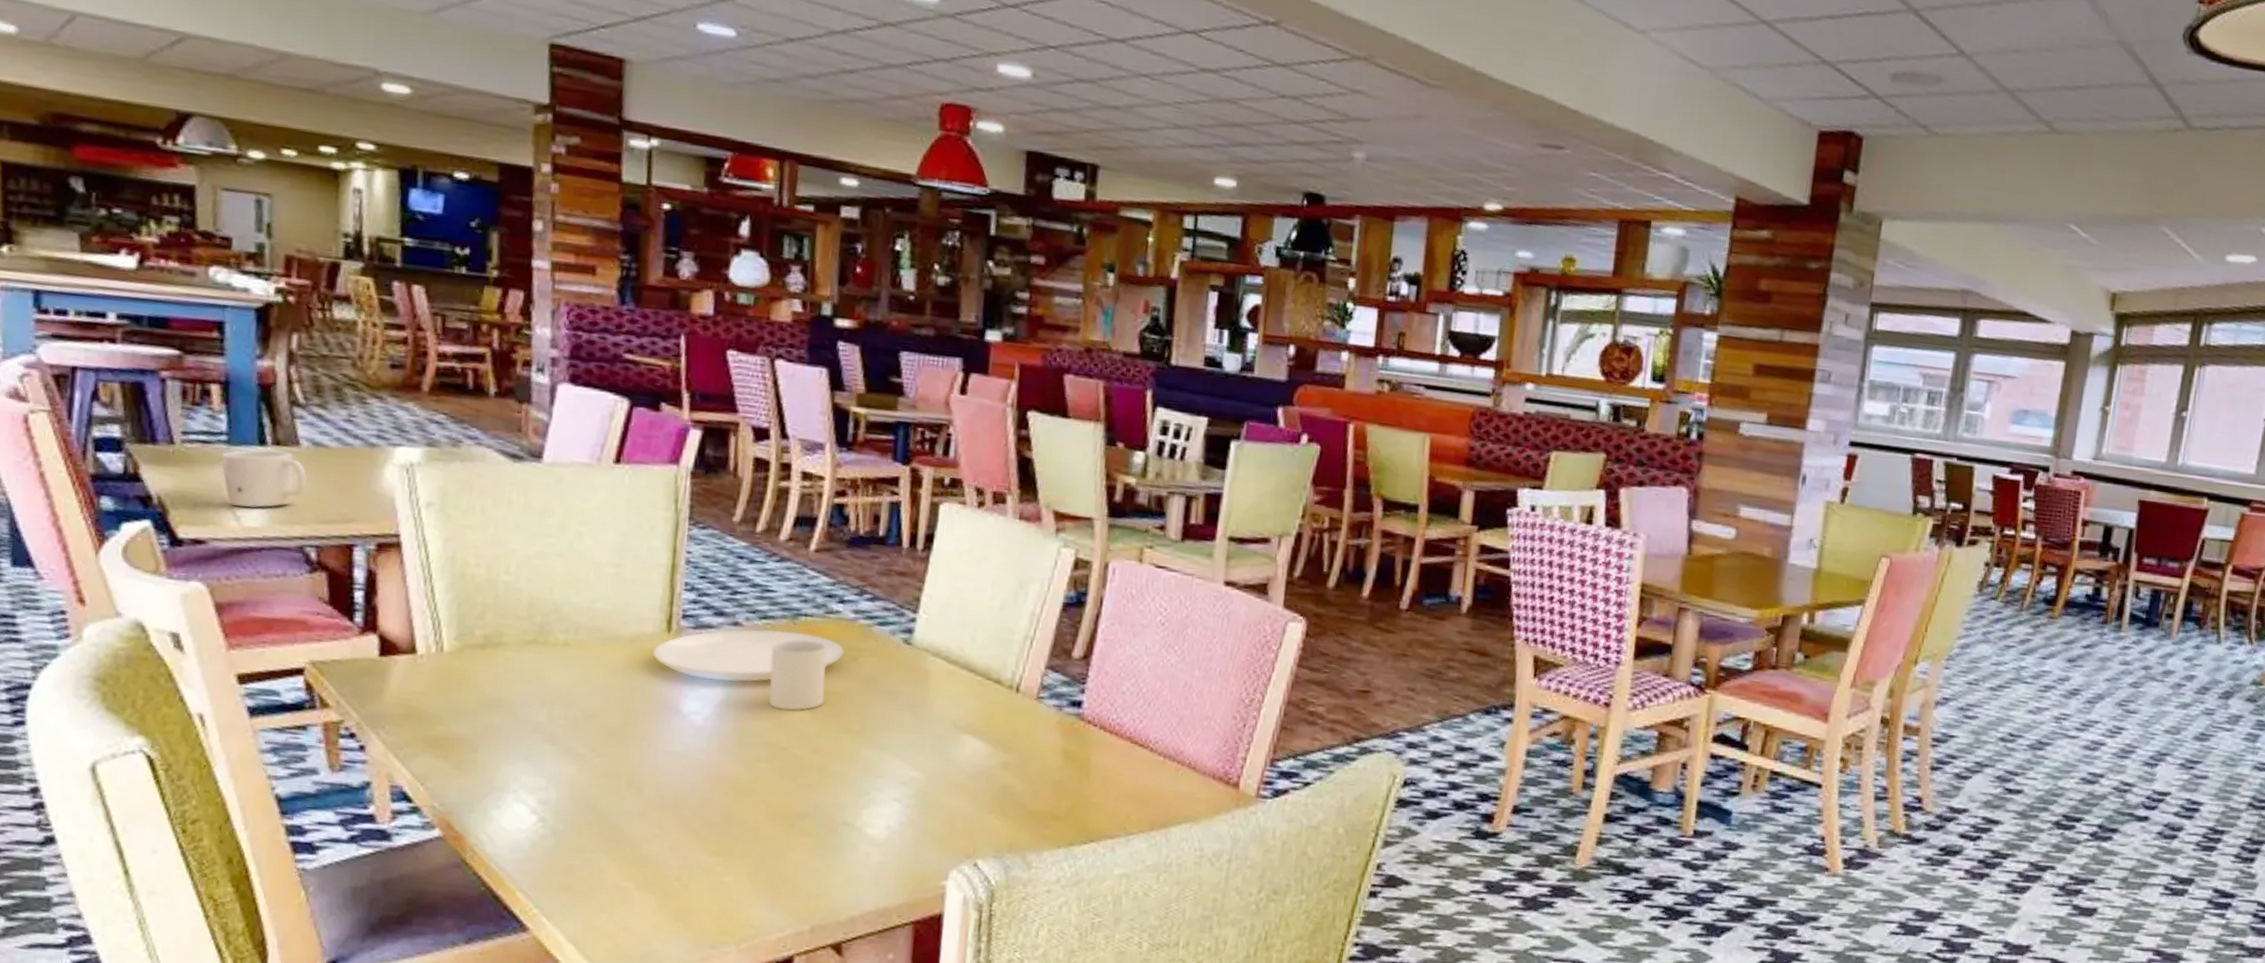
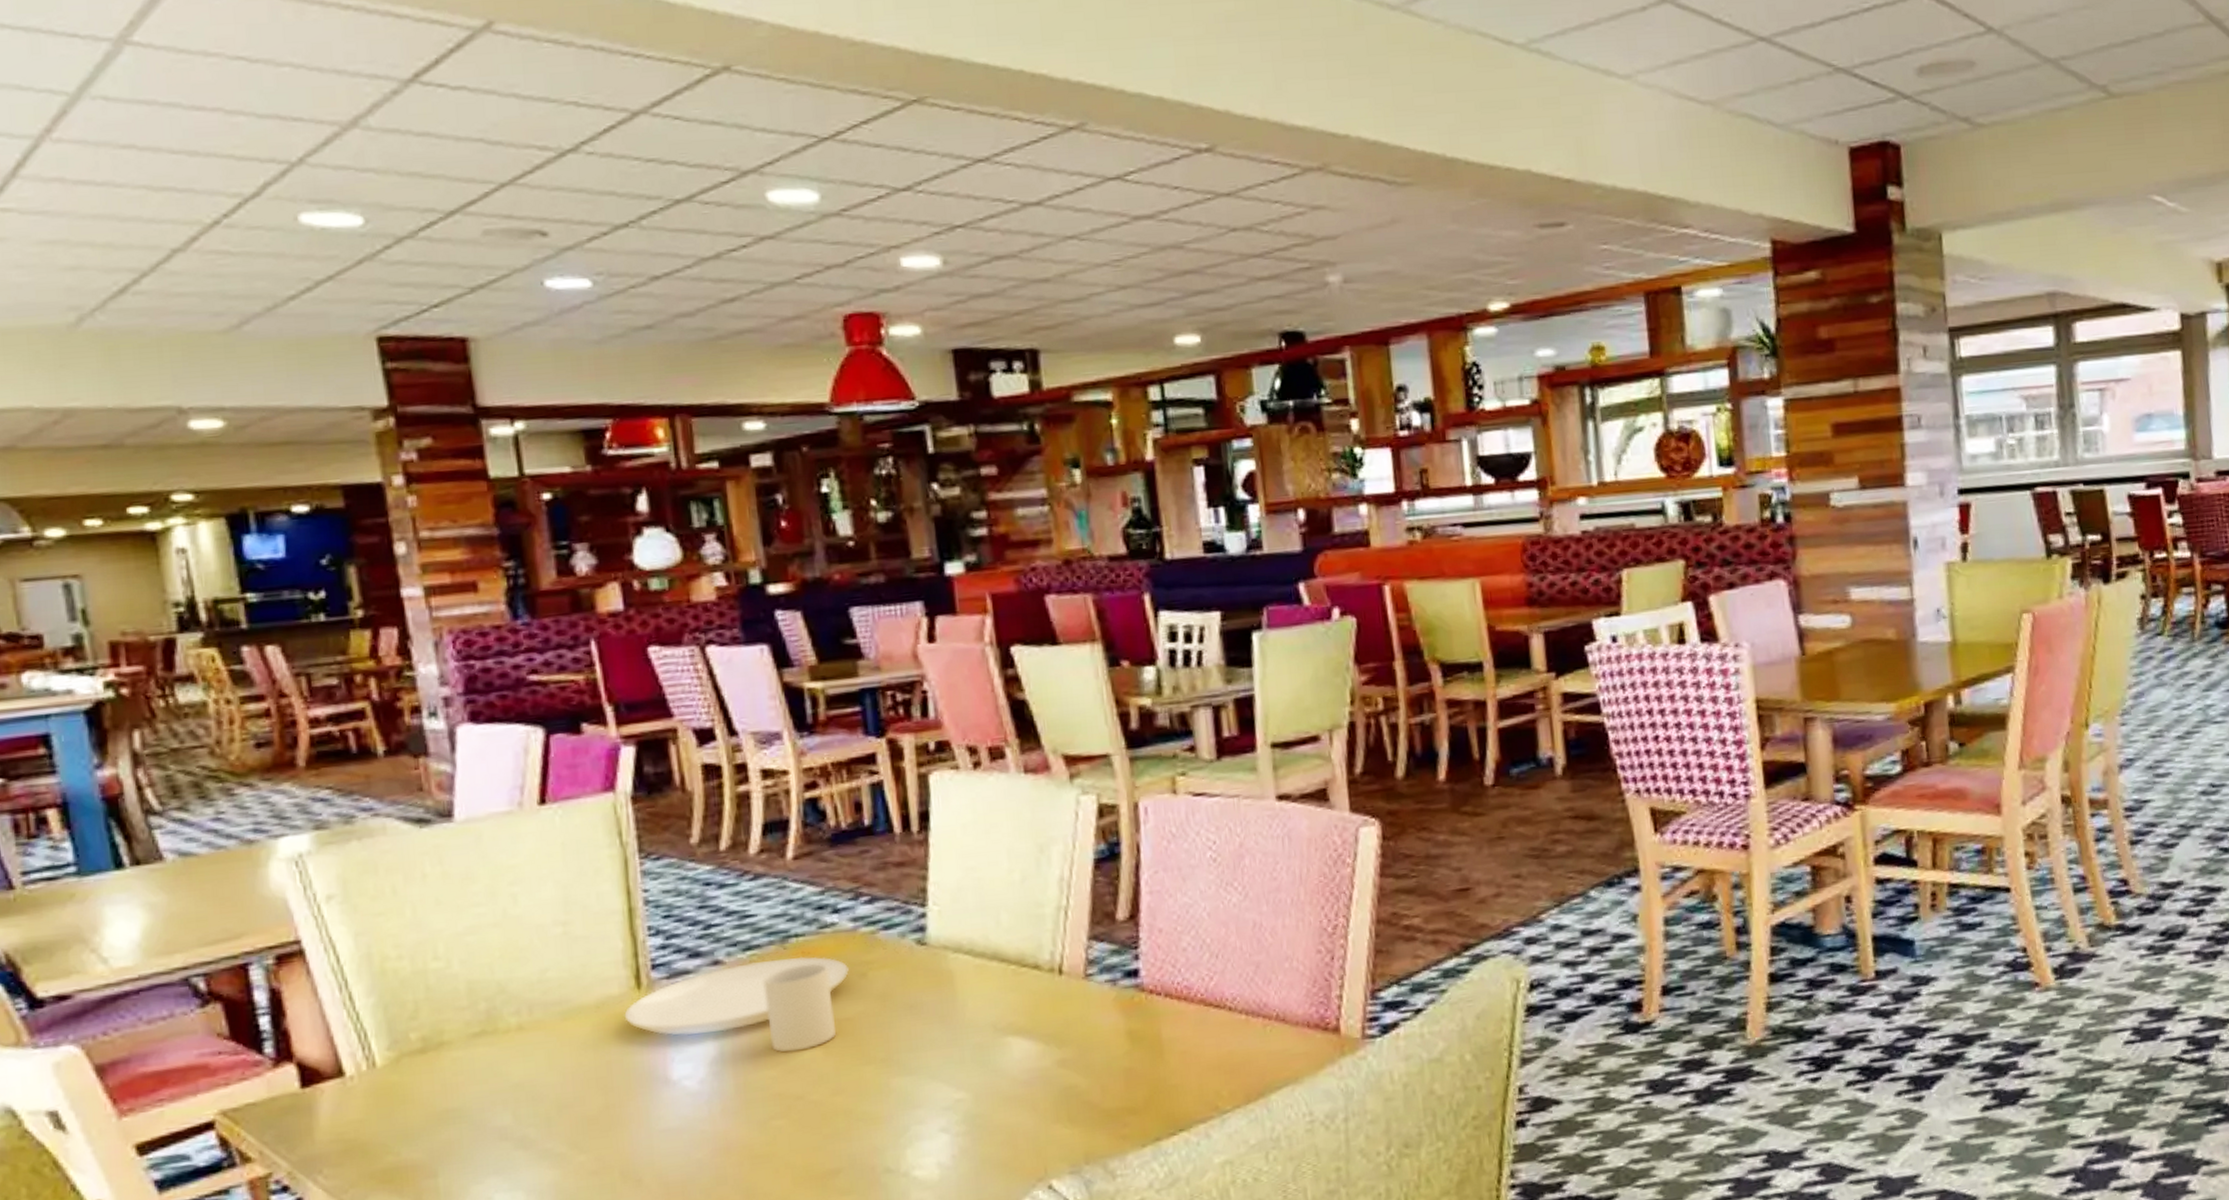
mug: present [221,449,307,508] -> none [72,870,179,947]

